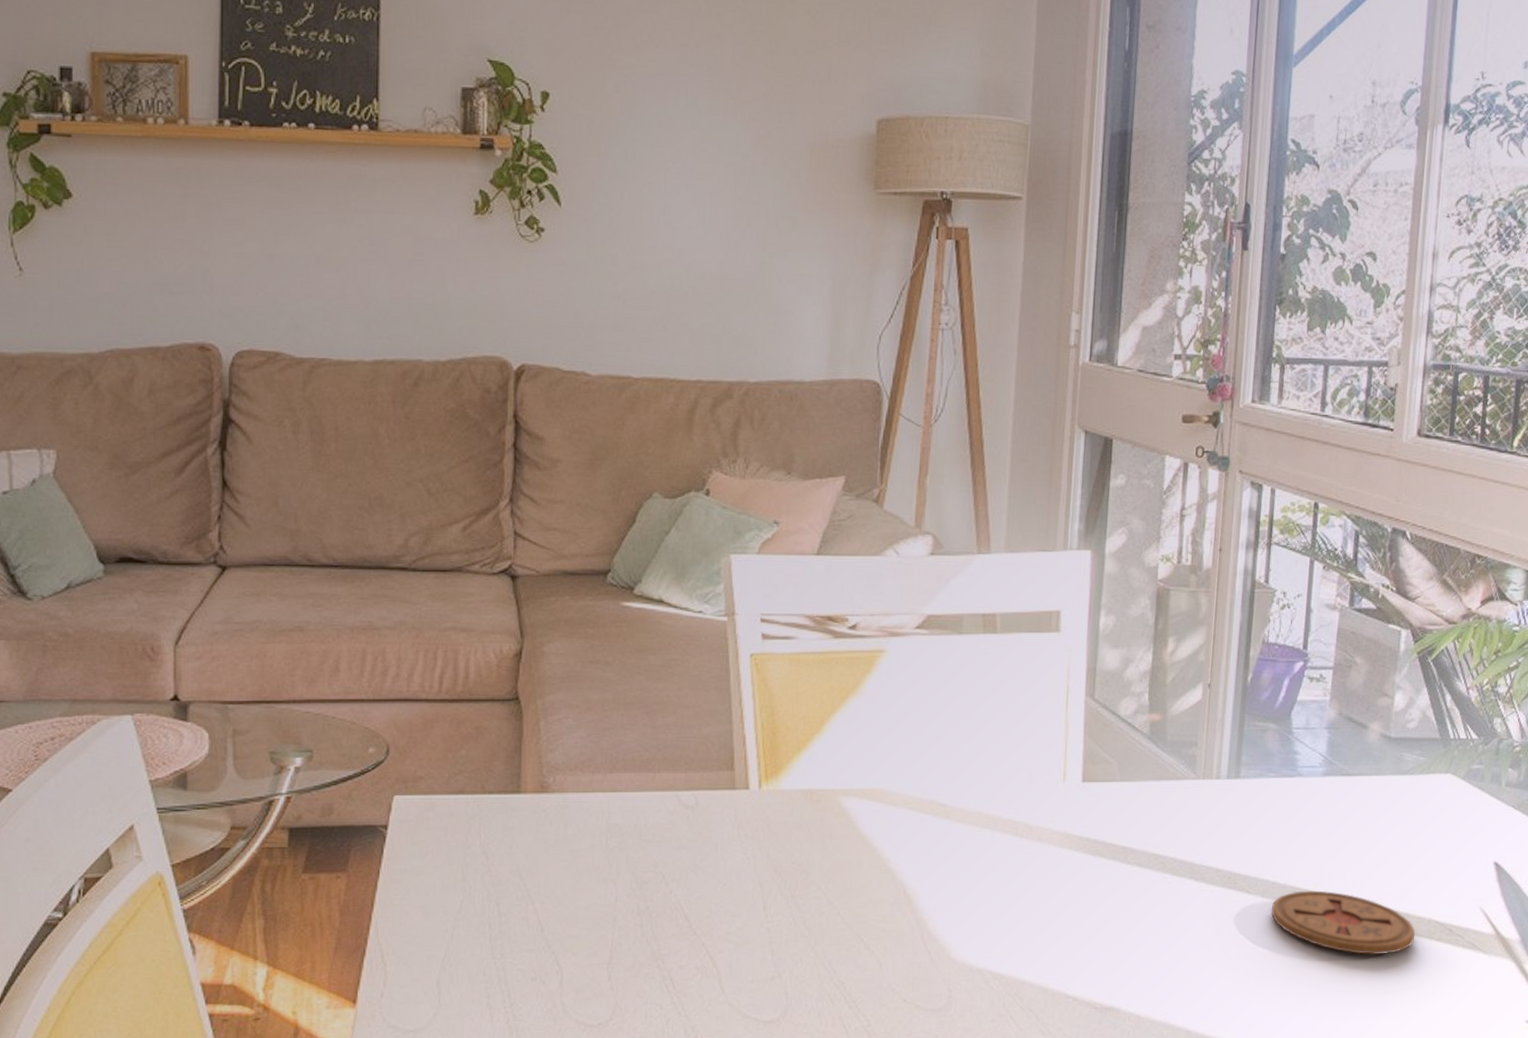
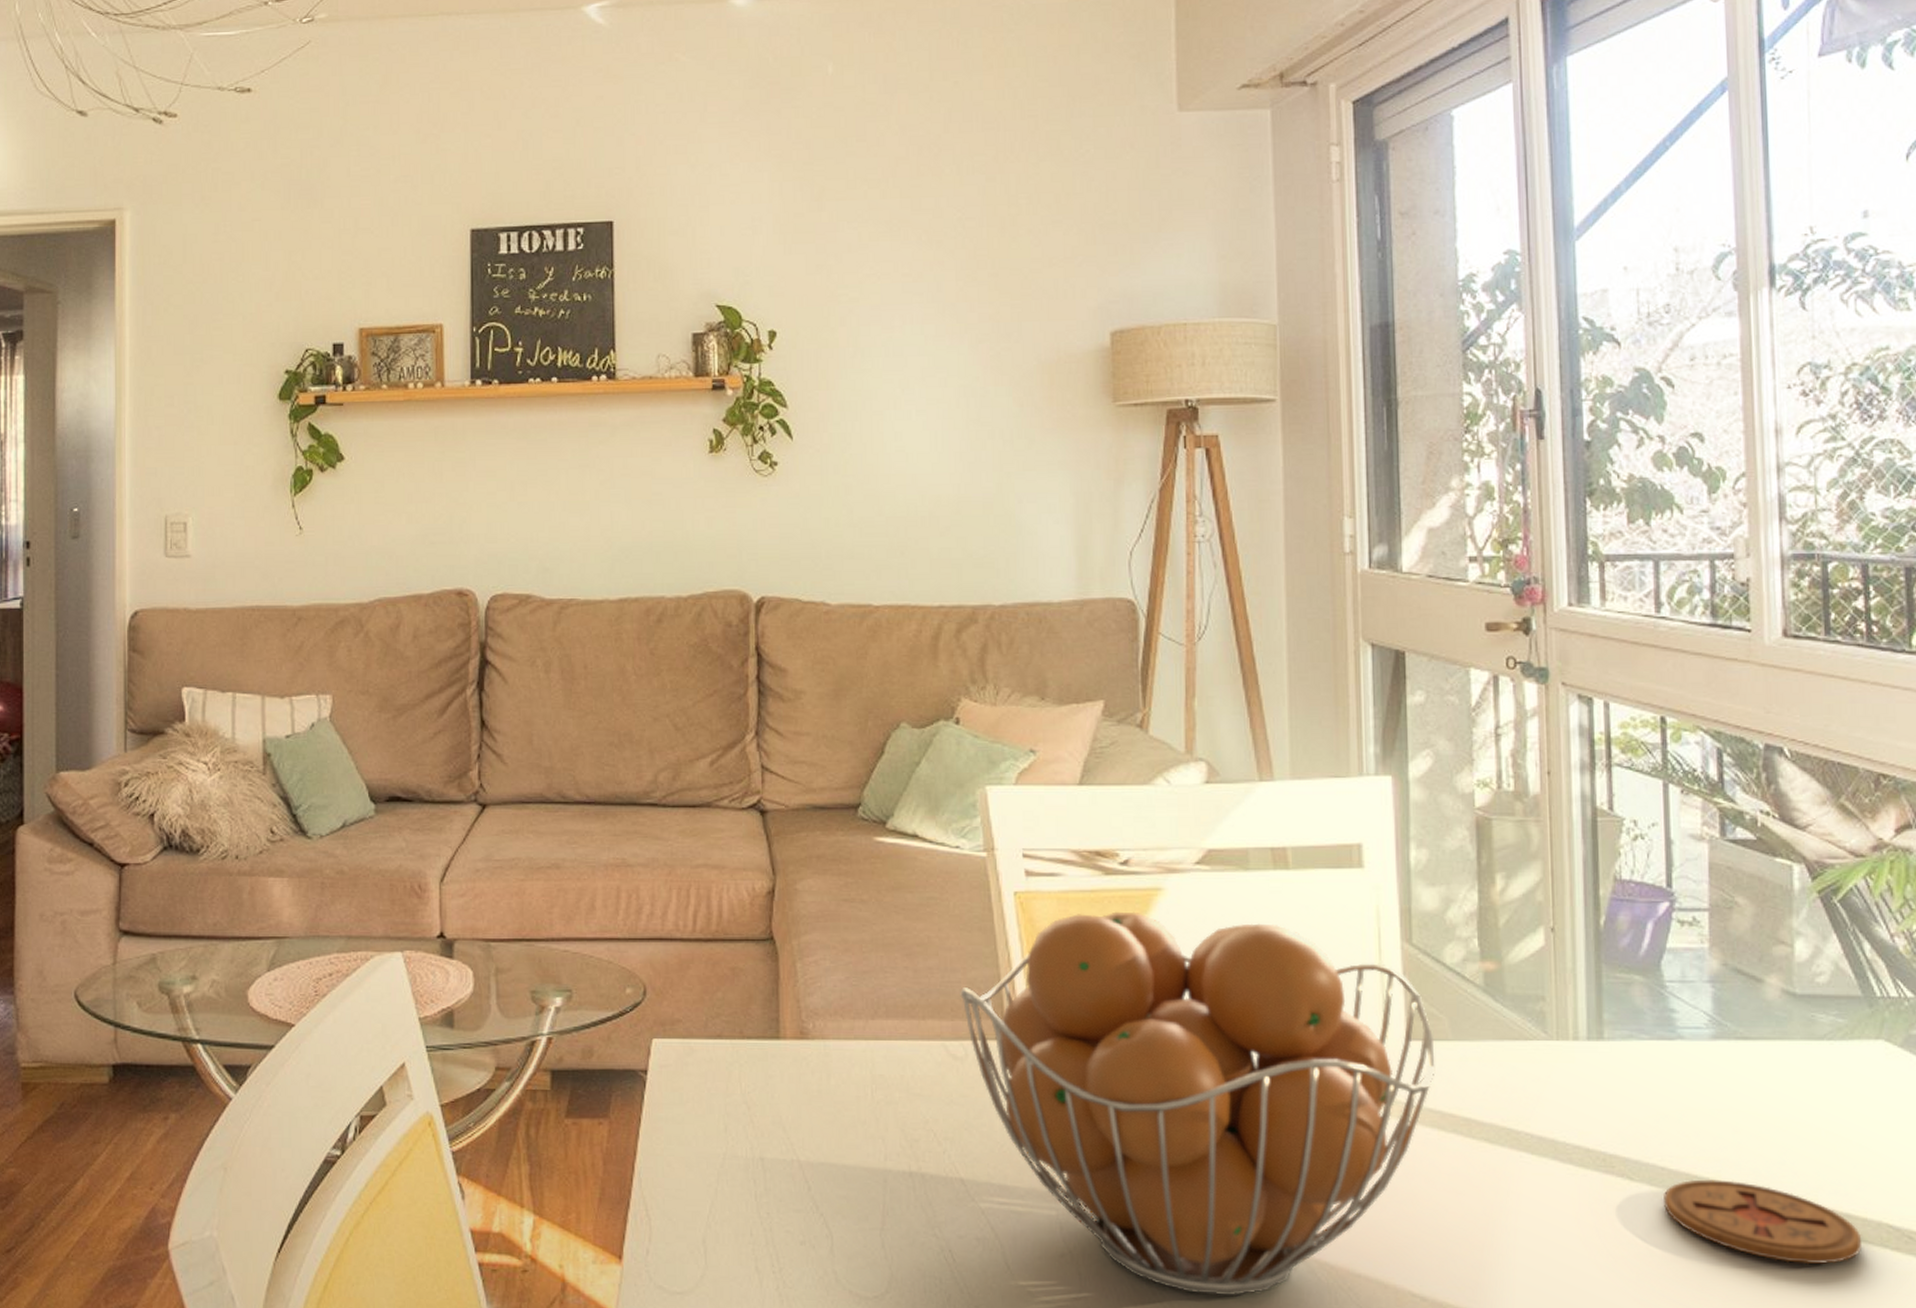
fruit basket: none [694,671,1104,1006] -> present [960,911,1435,1296]

